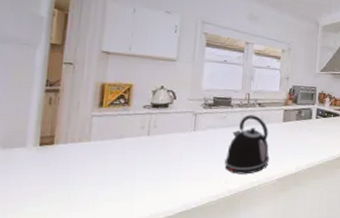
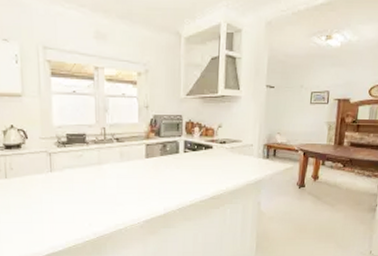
kettle: present [224,115,270,174] -> none [86,152,134,216]

